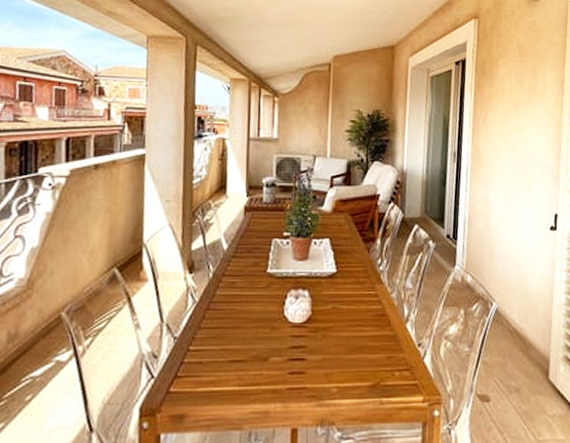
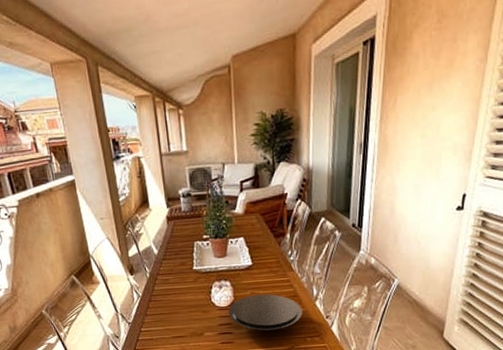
plate: none [302,310,391,359] -> present [228,293,303,331]

